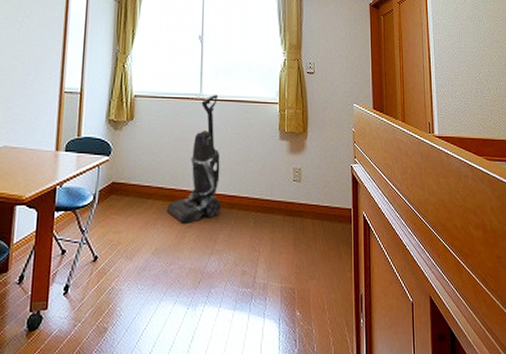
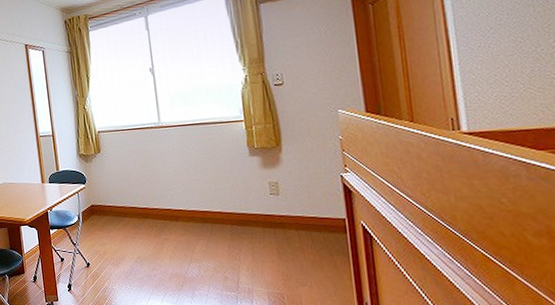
vacuum cleaner: present [166,94,221,223] -> none [142,120,194,236]

